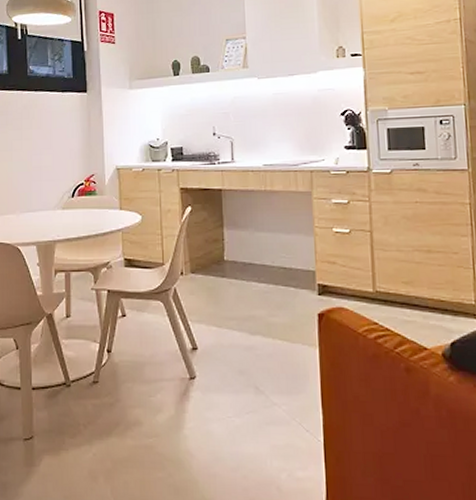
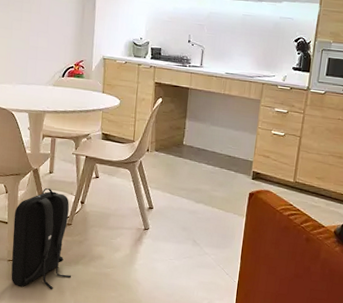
backpack: none [28,336,105,475] -> present [11,187,72,289]

